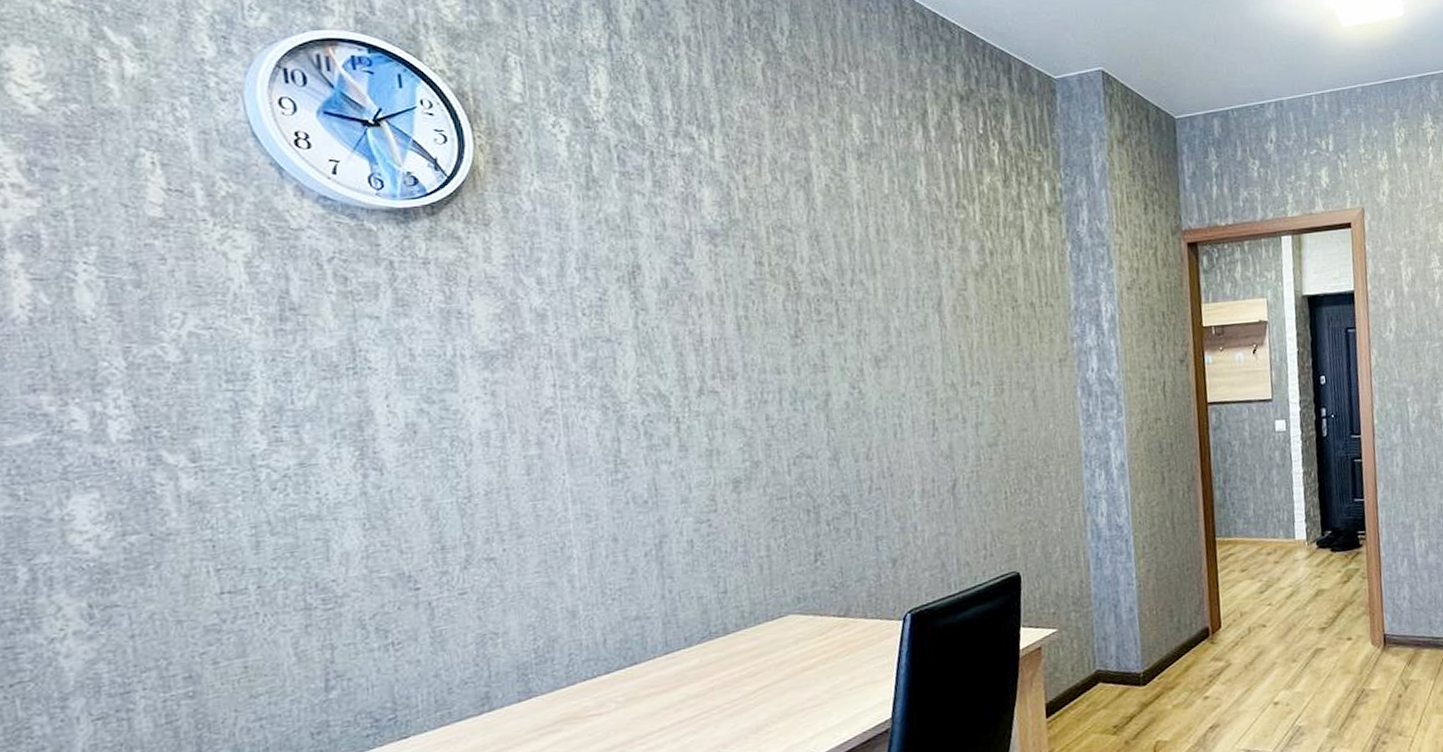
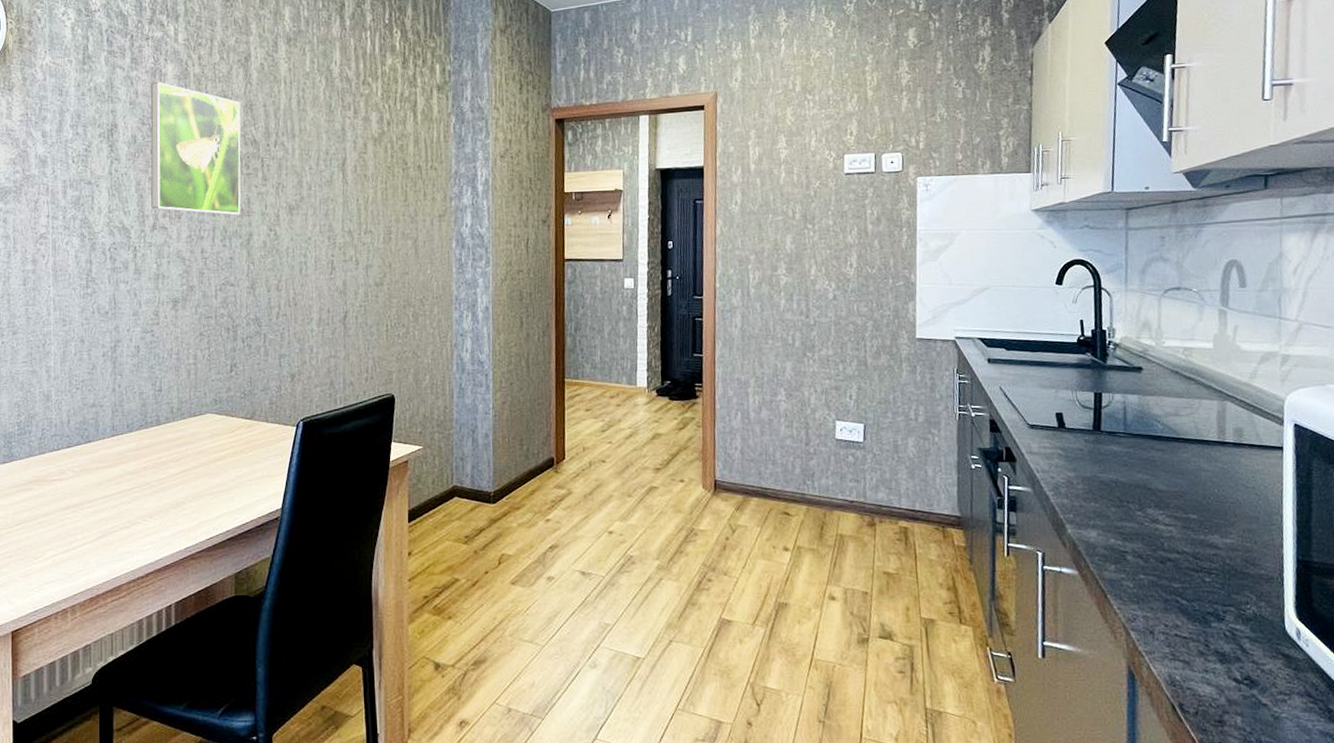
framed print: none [683,209,814,373] -> present [150,81,241,216]

